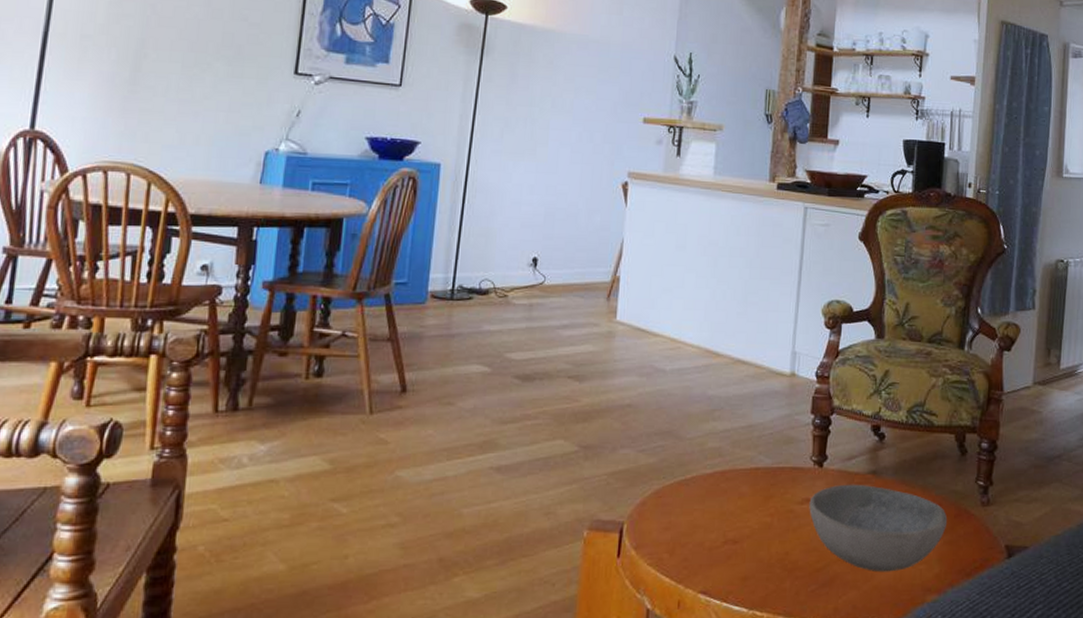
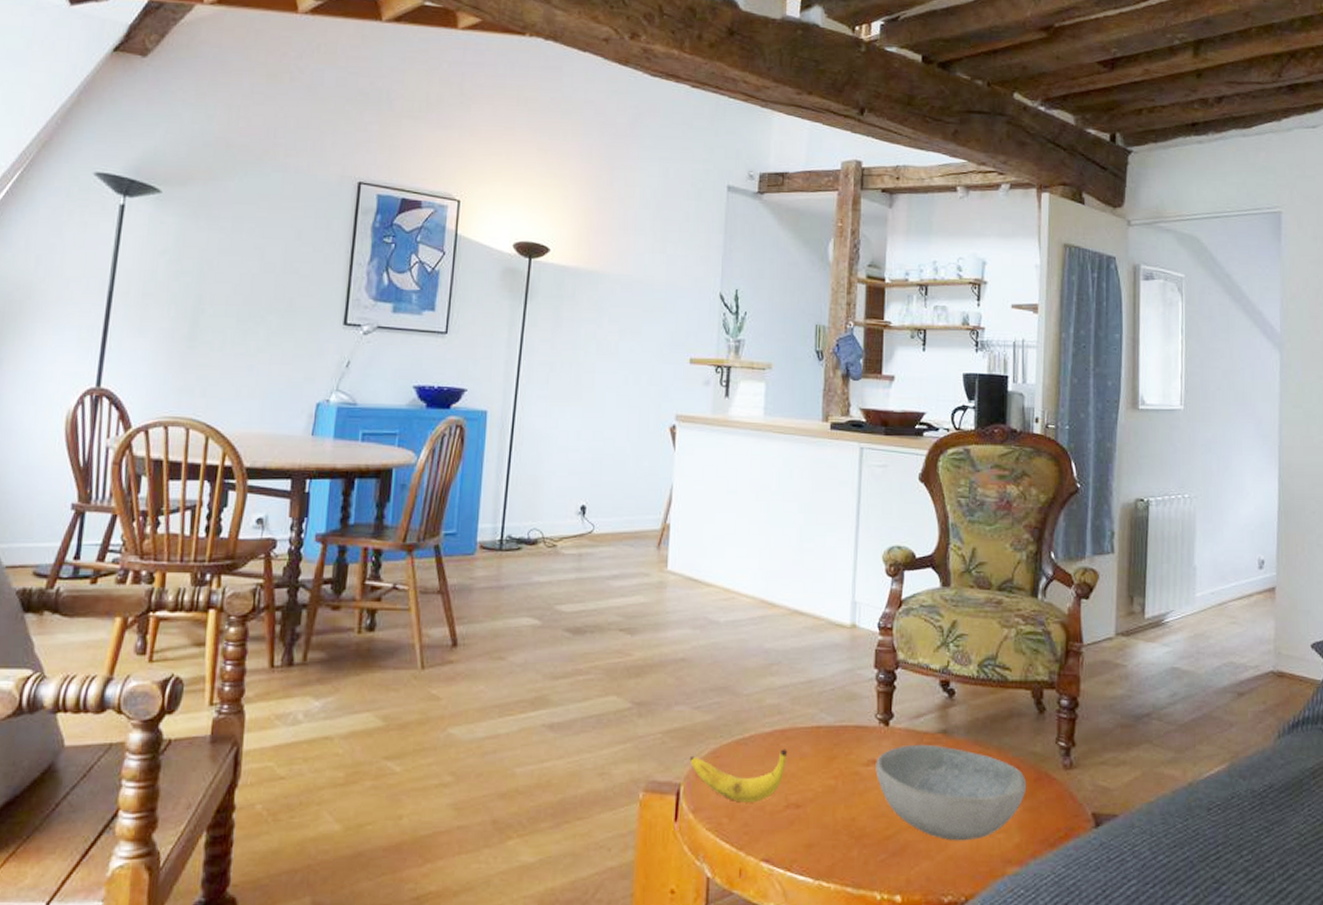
banana: none [632,489,726,539] -> present [689,749,787,803]

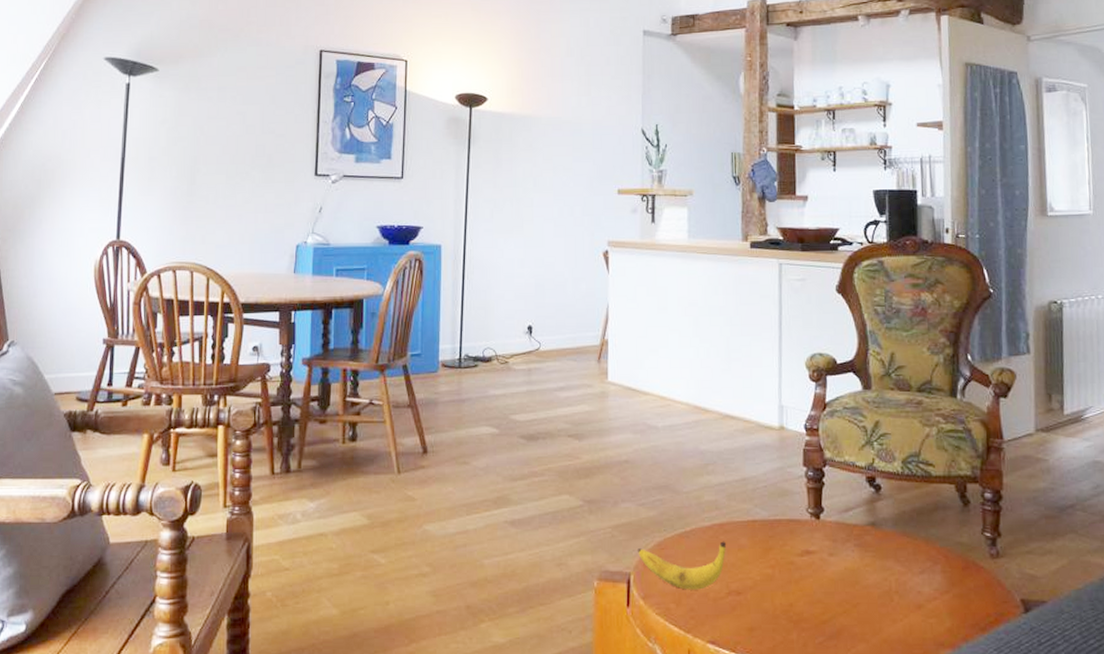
bowl: present [875,744,1027,841] -> none [809,536,956,626]

